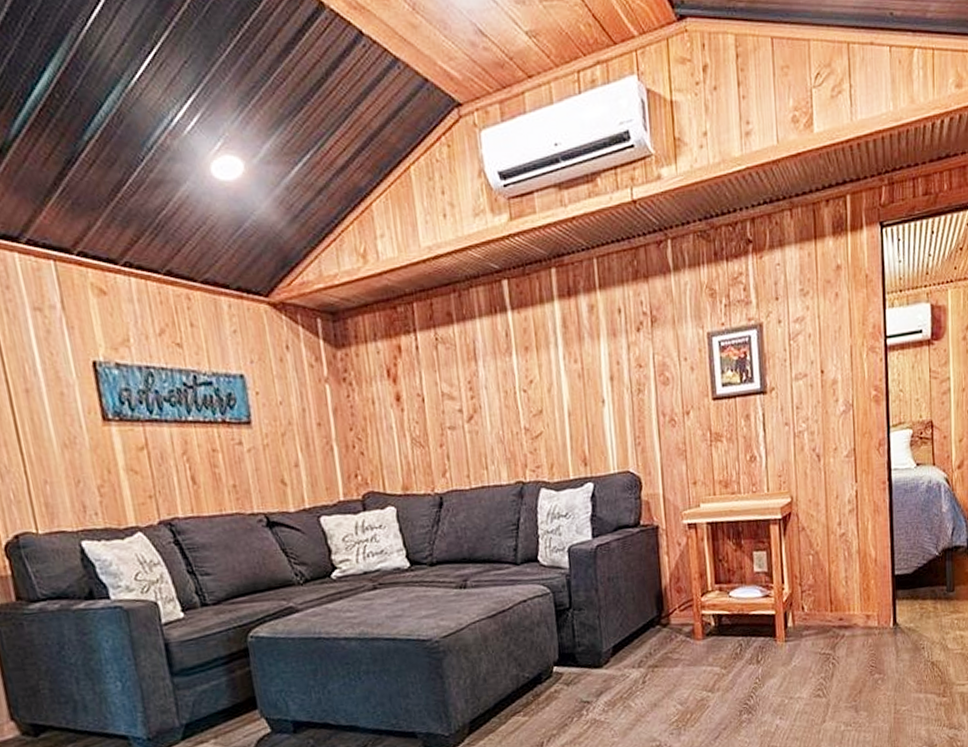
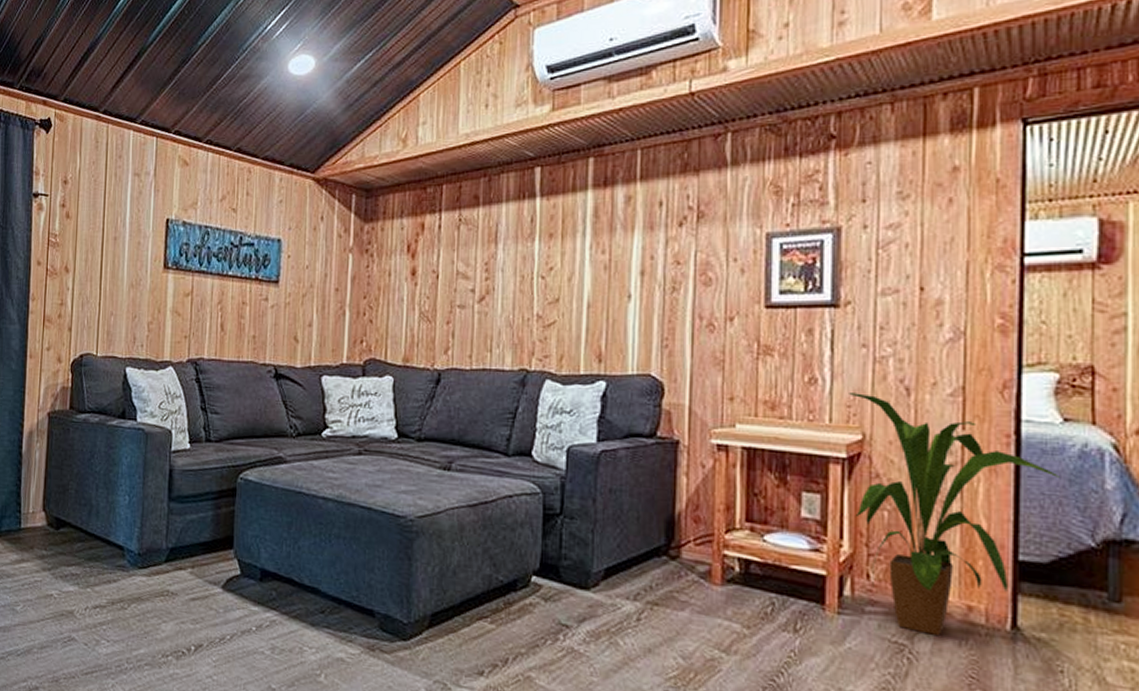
house plant: none [779,464,916,643] -> present [849,393,1059,635]

